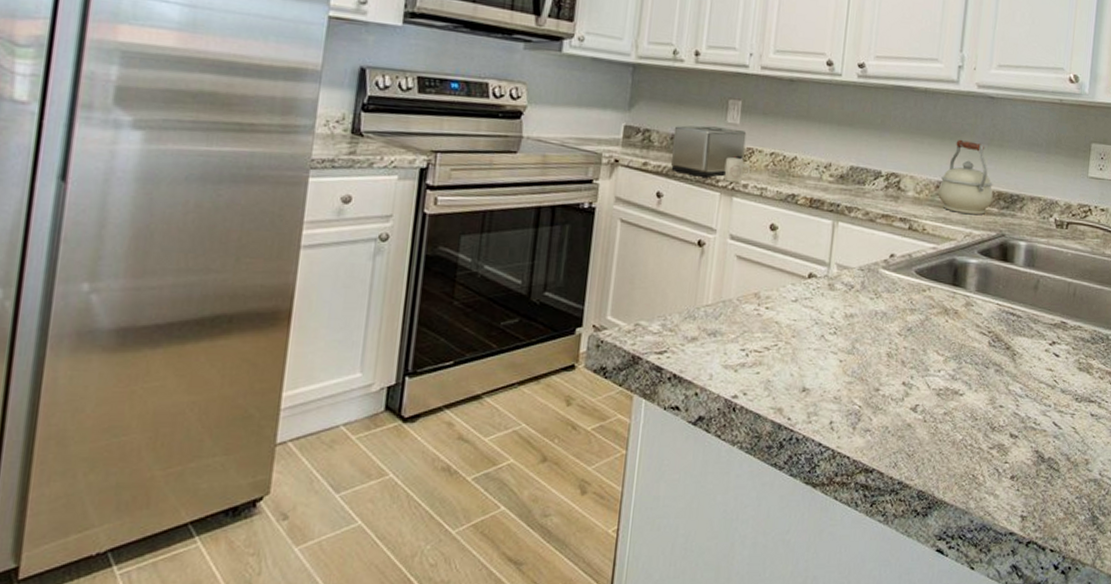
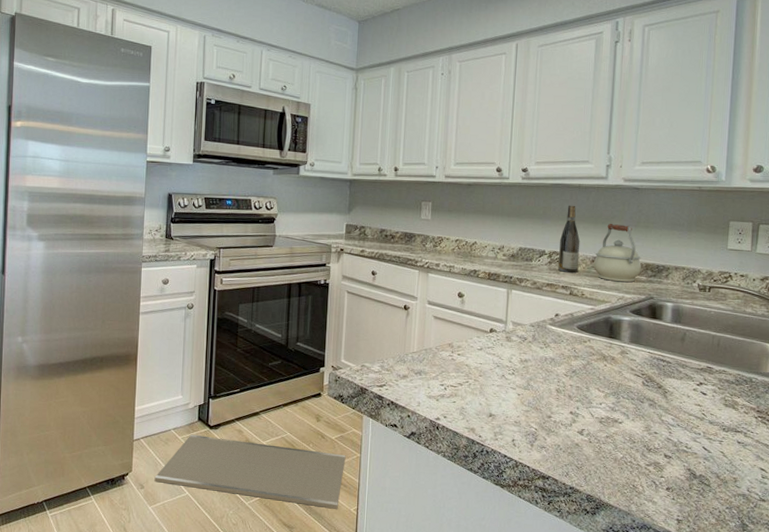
door mat: none [306,431,606,532] -> present [154,434,346,509]
toaster: present [671,125,747,178] -> none [381,222,436,259]
mug: present [724,157,750,183] -> none [421,244,440,263]
wine bottle: none [896,114,924,201] -> present [558,205,580,273]

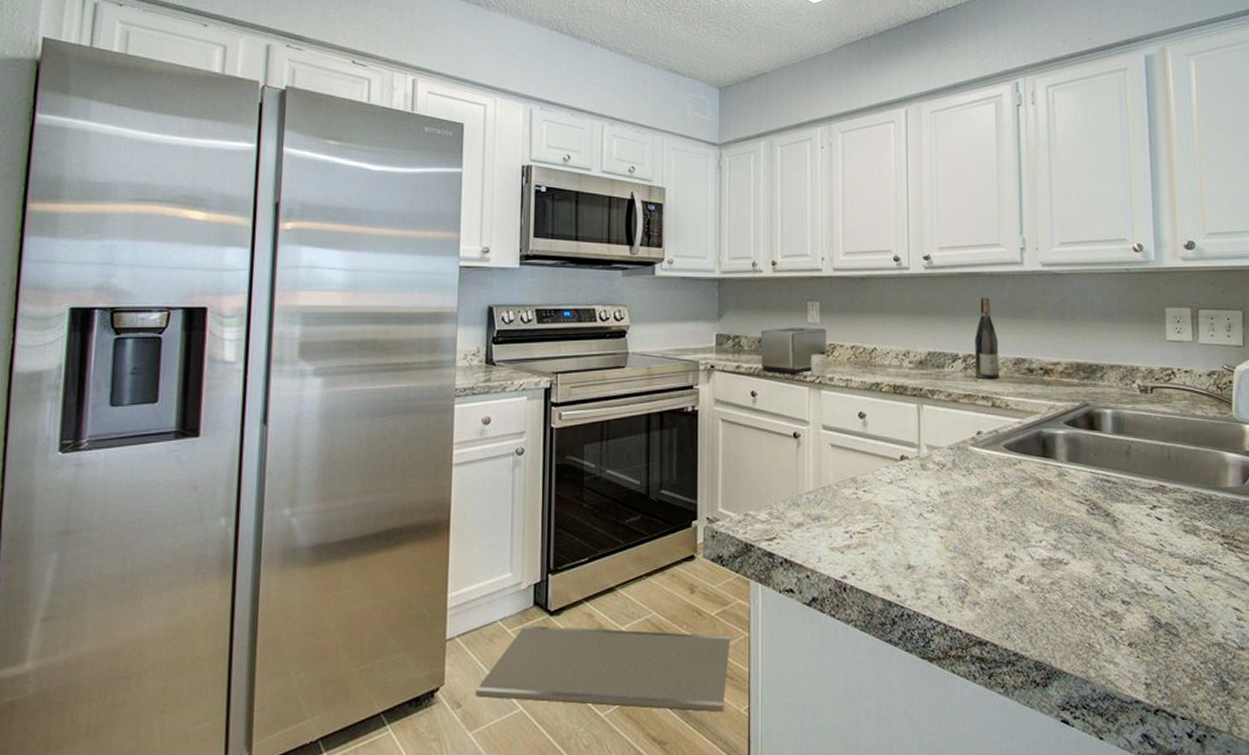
toaster: none [381,222,436,259] -> present [760,327,827,374]
mug: none [421,244,440,263] -> present [810,354,834,377]
kettle: present [594,223,642,283] -> none [1016,316,1073,388]

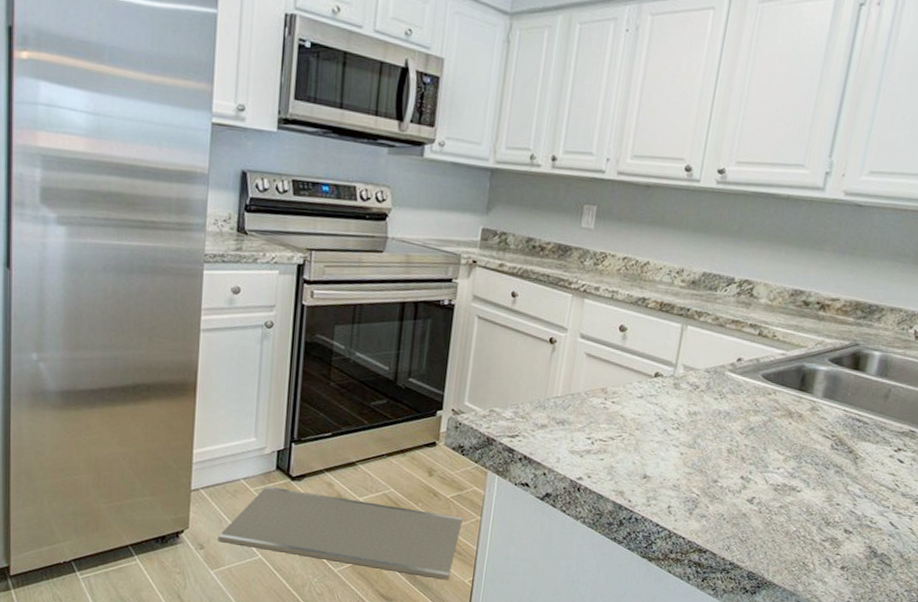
toaster: present [760,327,827,374] -> none [526,229,600,280]
mug: present [810,354,834,377] -> none [576,261,603,286]
wine bottle: present [975,297,1000,379] -> none [748,222,781,308]

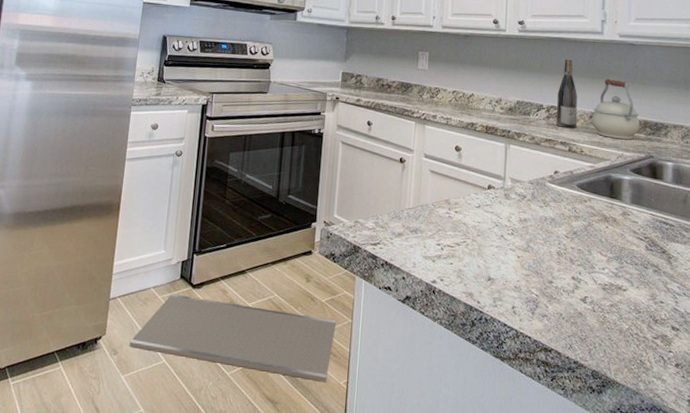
wine bottle: none [748,222,781,308] -> present [556,59,578,128]
kettle: none [792,248,852,324] -> present [592,78,641,140]

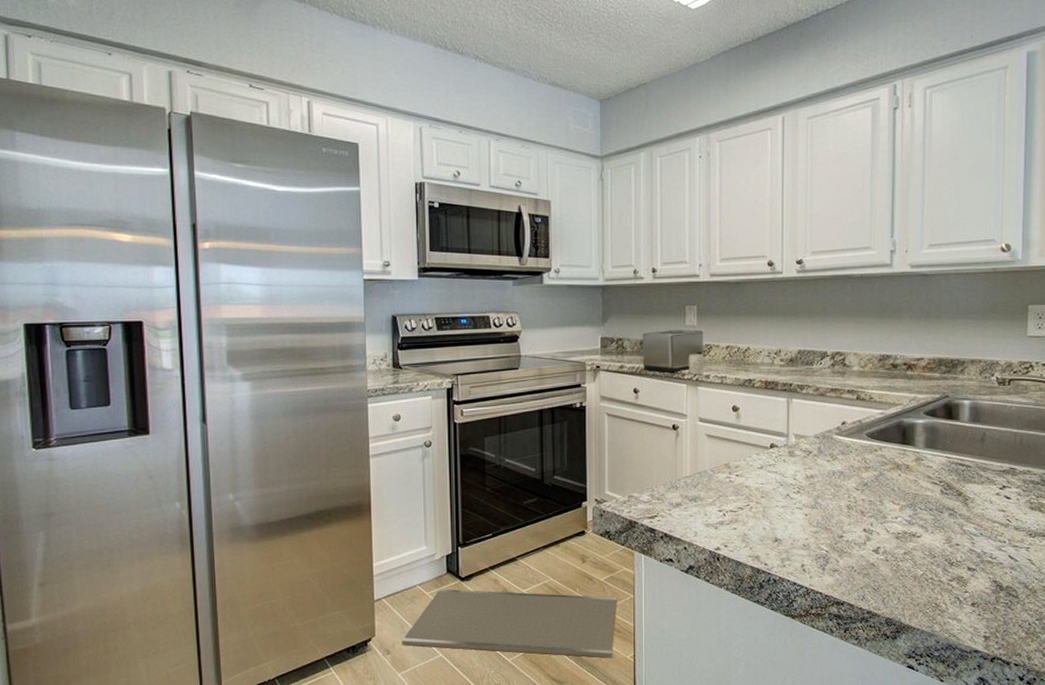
toaster: none [377,71,433,110] -> present [642,330,704,373]
mug: none [417,95,437,114] -> present [688,354,710,375]
wine bottle: present [556,59,578,128] -> none [843,298,866,374]
kettle: present [592,78,641,140] -> none [882,316,935,382]

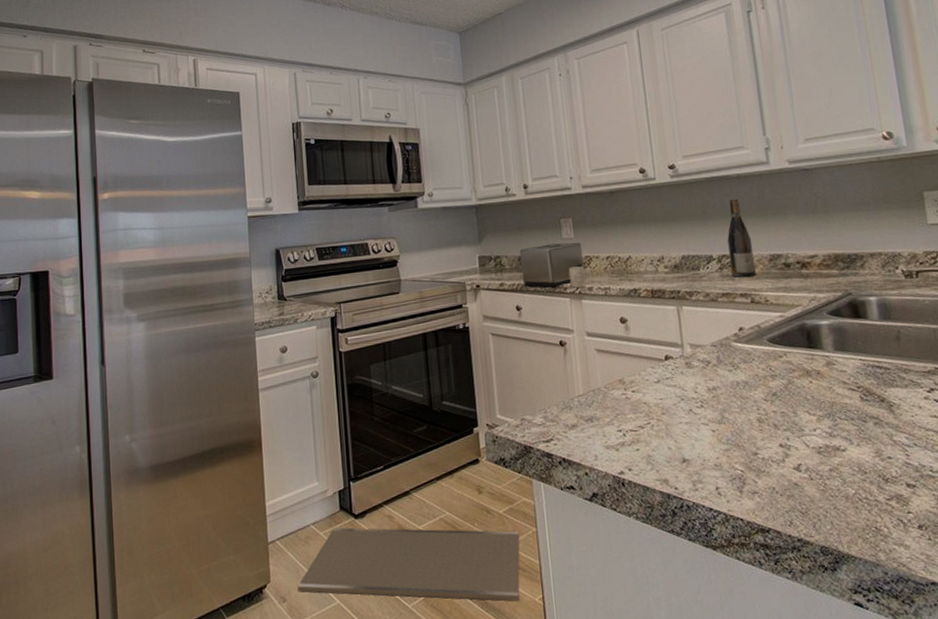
wine bottle: none [843,298,866,374] -> present [727,198,757,277]

